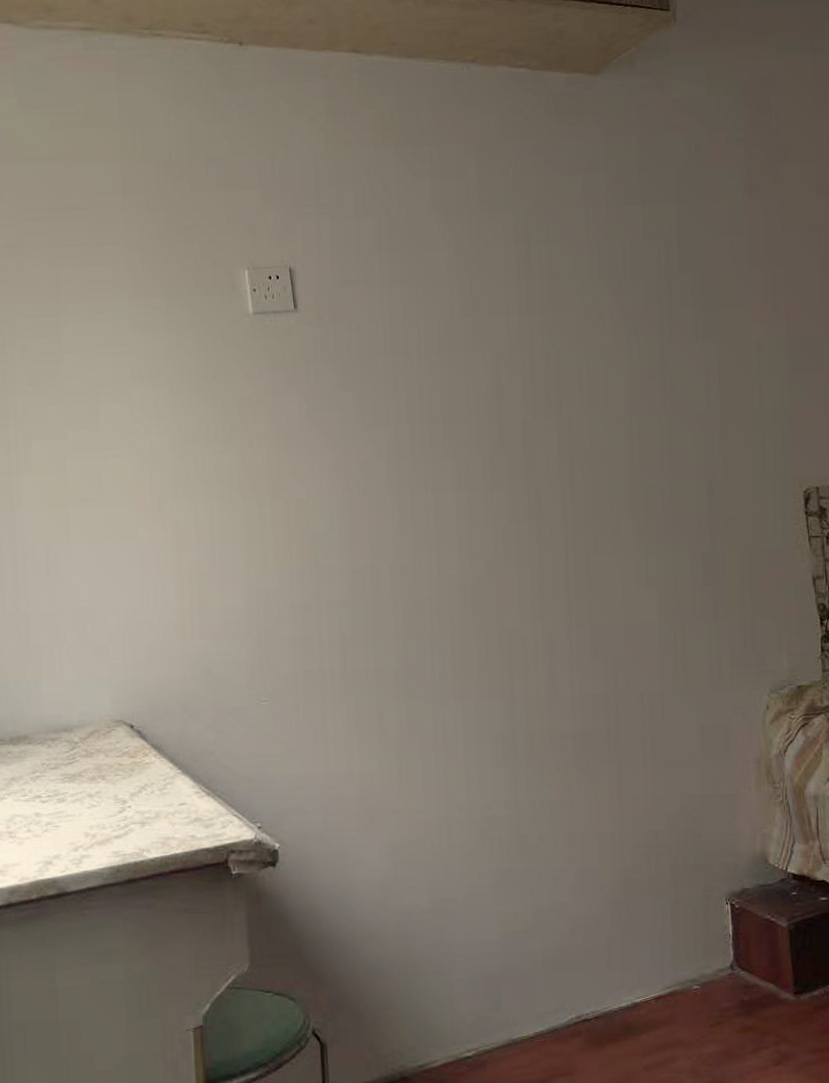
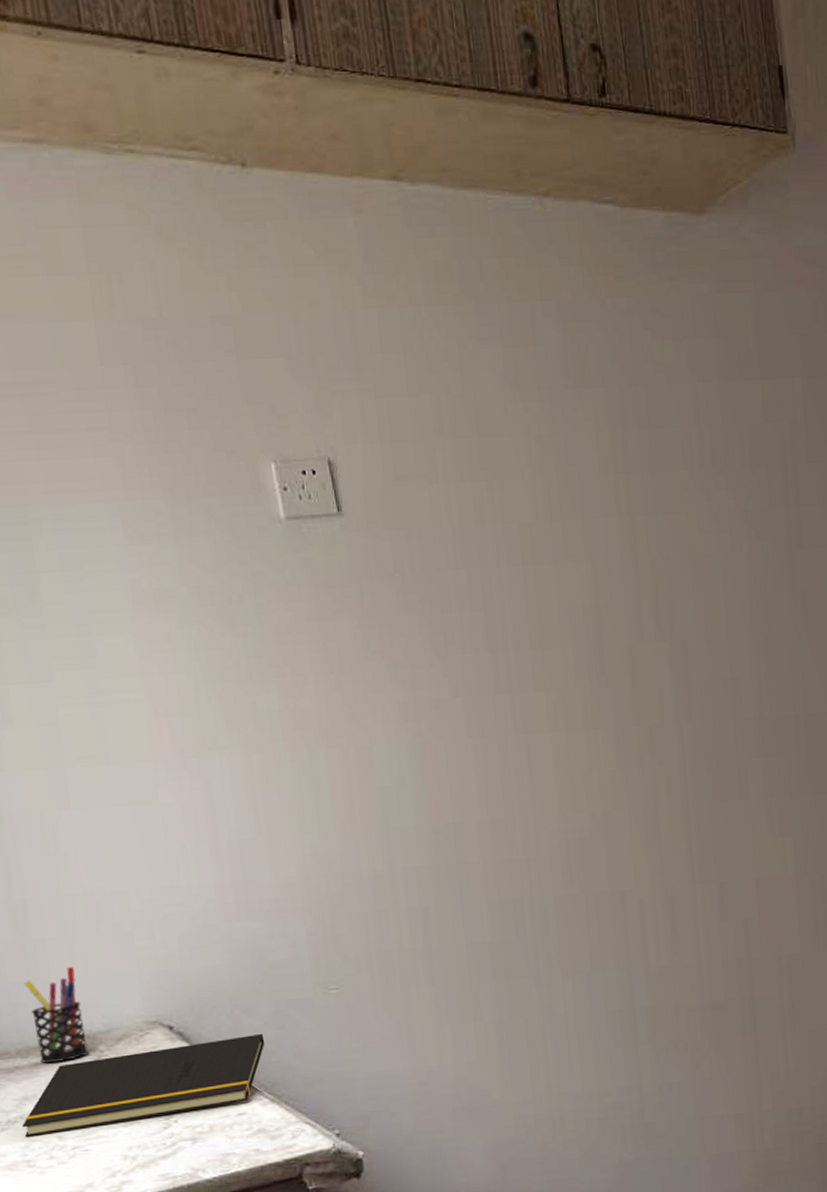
notepad: none [8,735,206,812] -> present [21,1033,265,1138]
pen holder: none [20,670,67,750] -> present [23,966,90,1063]

